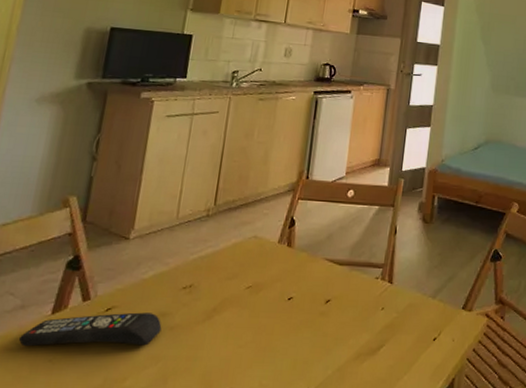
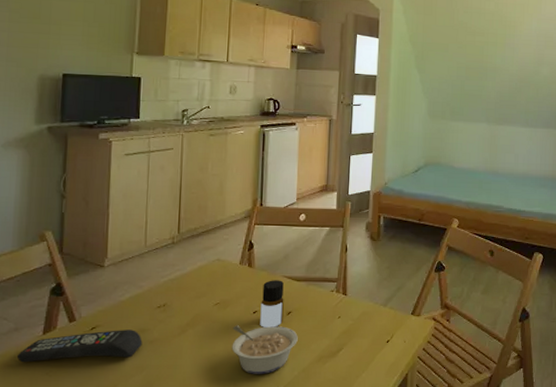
legume: none [260,313,336,372] -> present [232,325,298,374]
bottle: none [294,262,325,317] -> present [260,280,284,327]

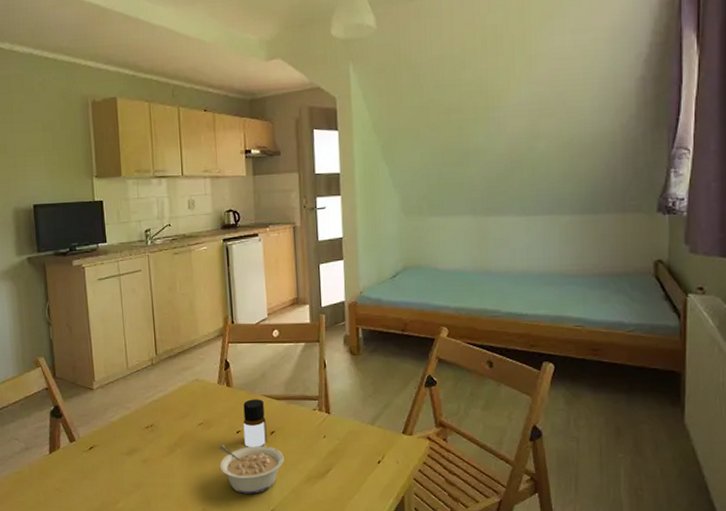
remote control: present [16,330,143,363] -> none [30,449,136,479]

